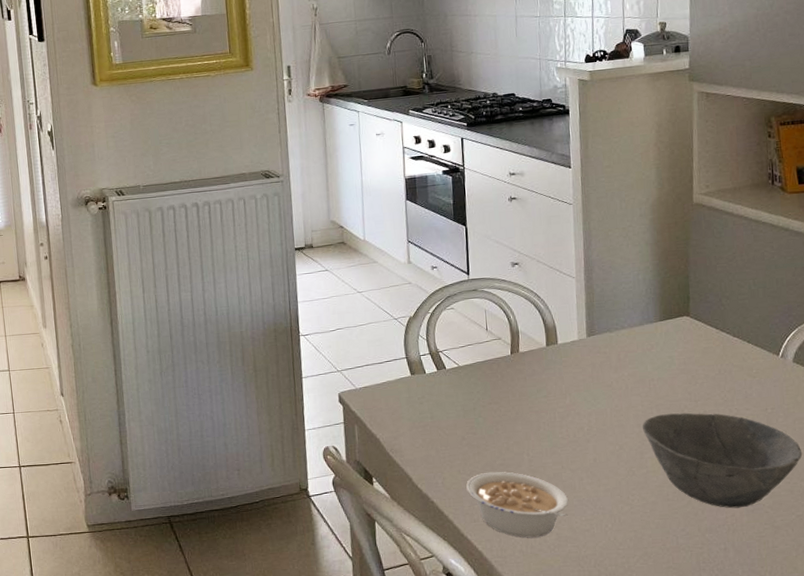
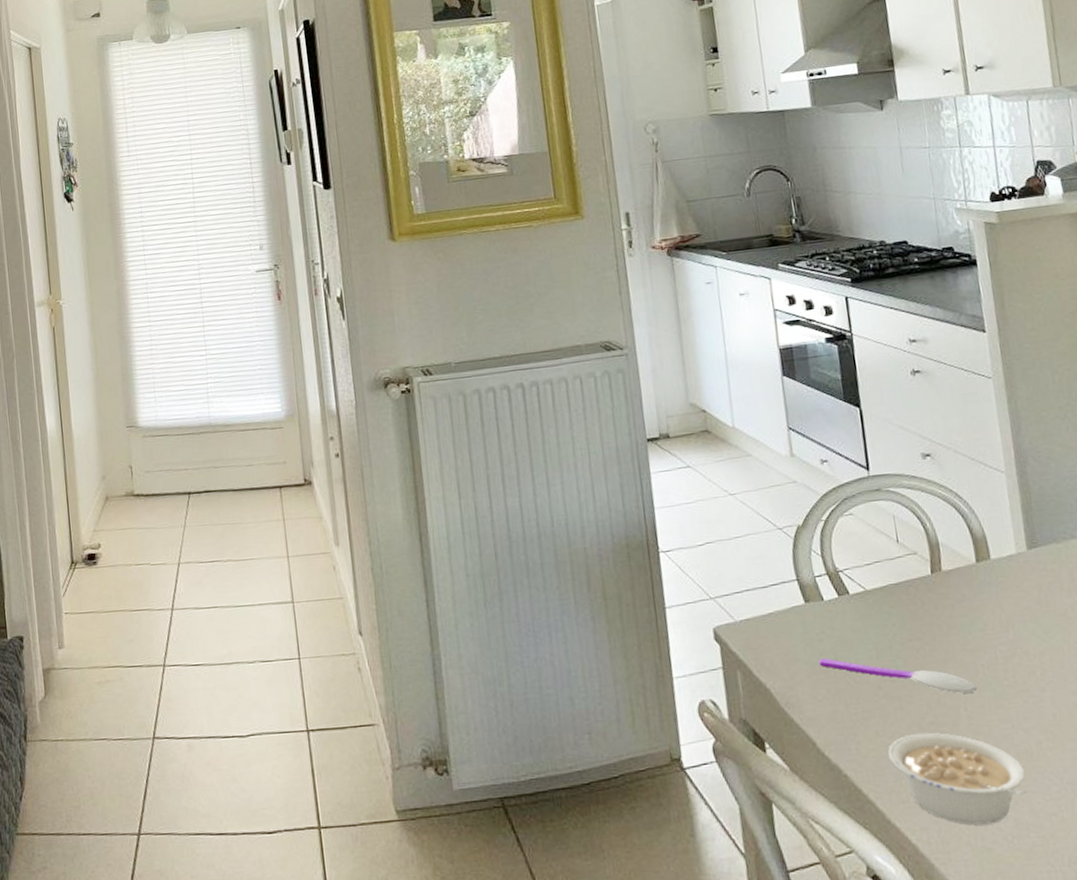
spoon: none [418,416,537,443] -> present [818,658,976,694]

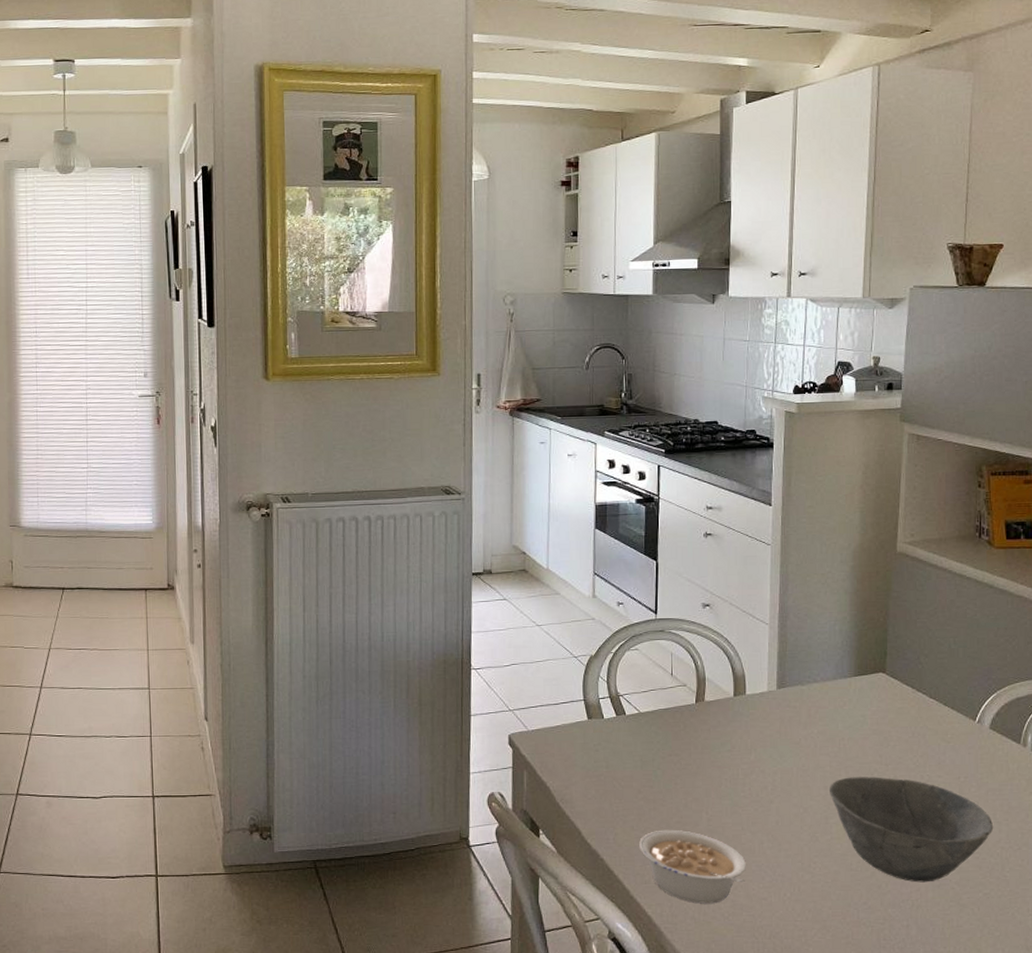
spoon: present [818,658,976,694] -> none [593,765,718,800]

